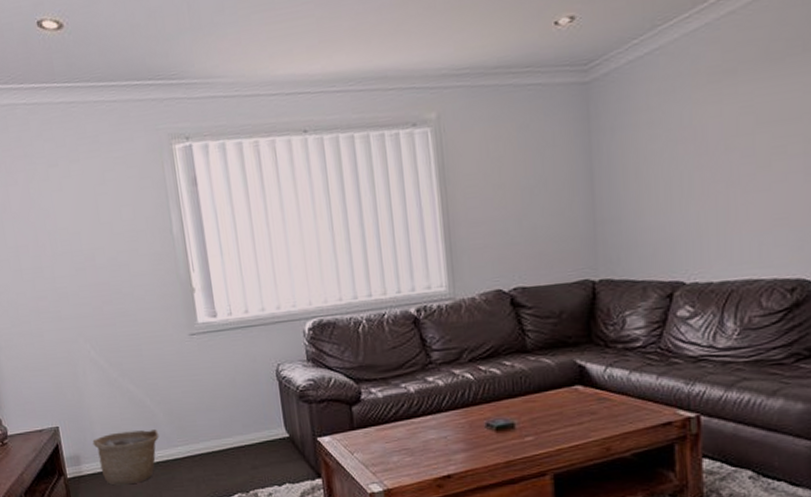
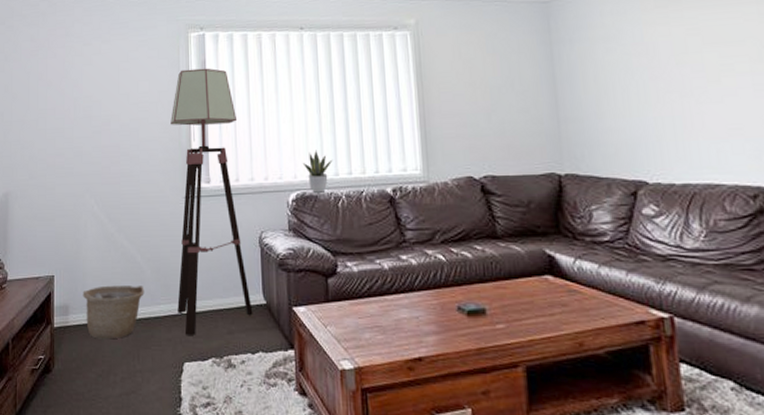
floor lamp: none [163,186,276,474] -> present [170,68,253,335]
potted plant: none [317,272,350,319] -> present [302,150,333,193]

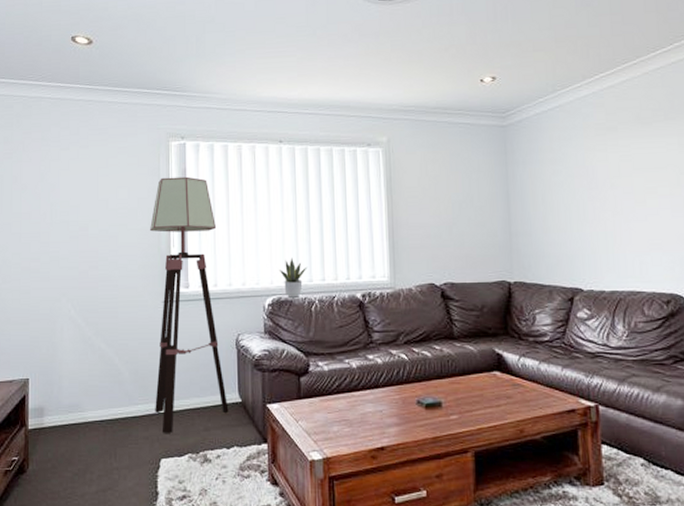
basket: present [83,285,144,340] -> none [58,387,122,439]

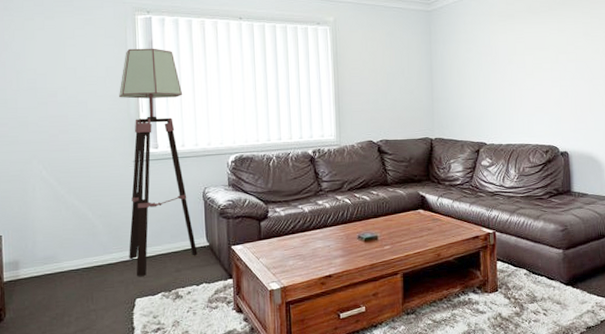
potted plant: present [279,257,308,298] -> none [240,120,266,155]

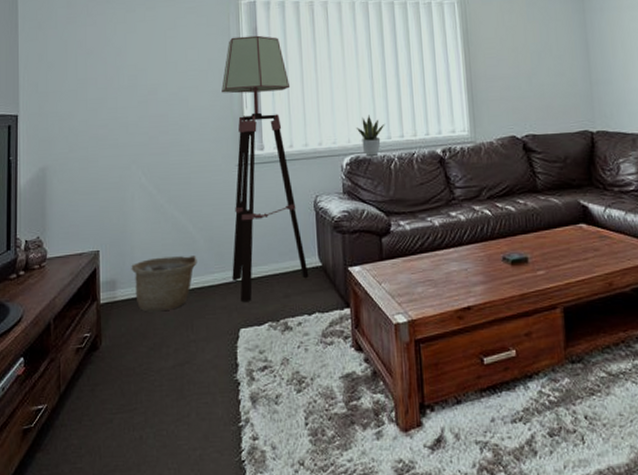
basket: none [33,239,97,288] -> present [131,256,197,312]
potted plant: none [240,120,266,155] -> present [356,114,385,156]

